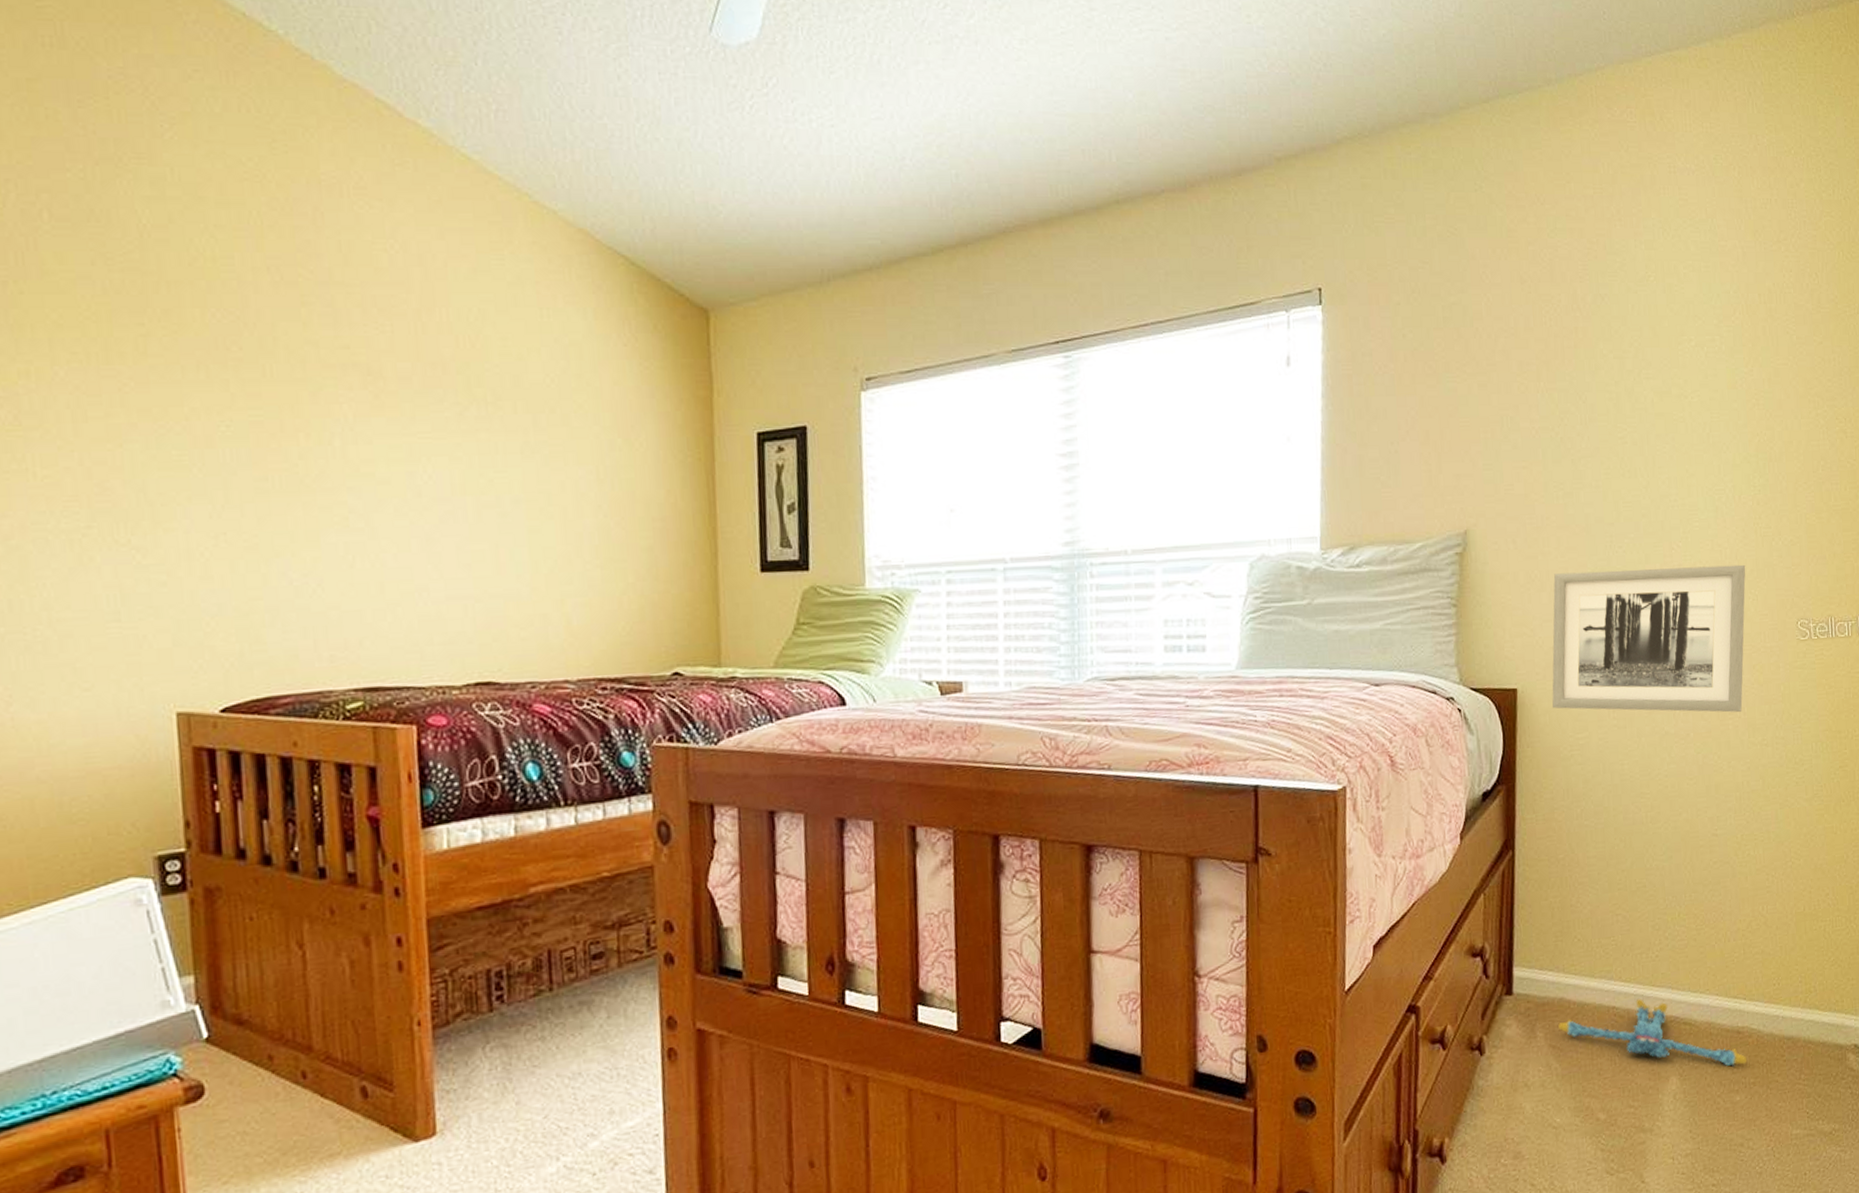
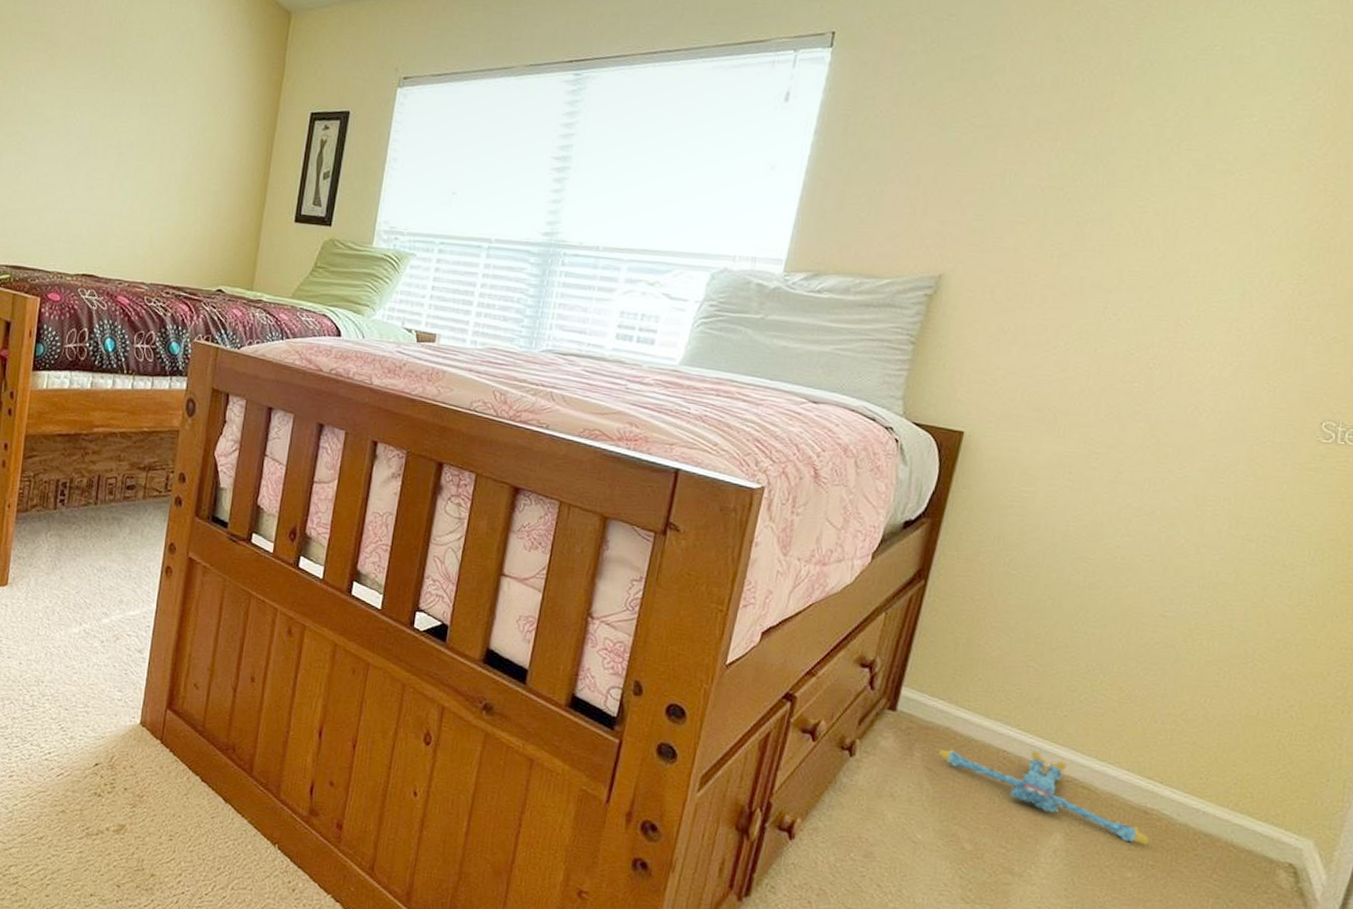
wall art: present [1552,564,1746,713] -> none [1000,329,1268,502]

